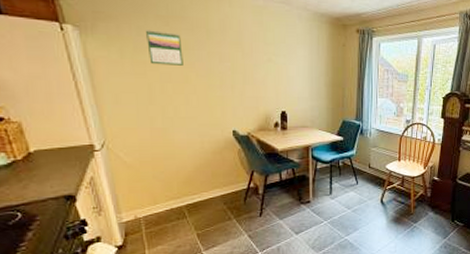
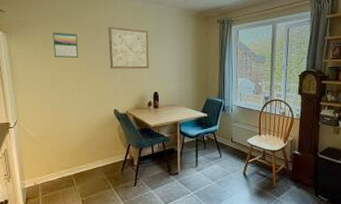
wall art: none [222,28,276,83] -> present [108,27,150,69]

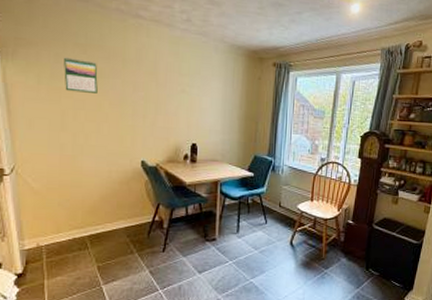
wall art: present [108,27,150,69] -> none [137,58,189,115]

